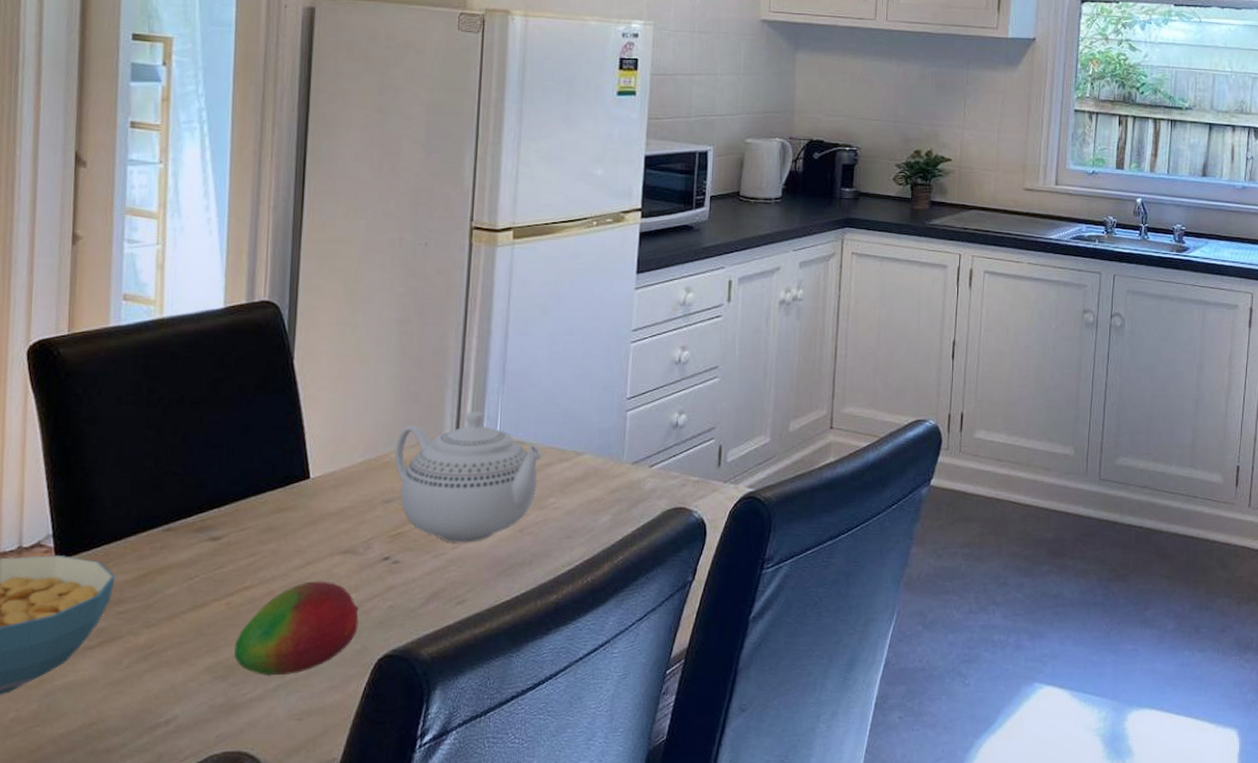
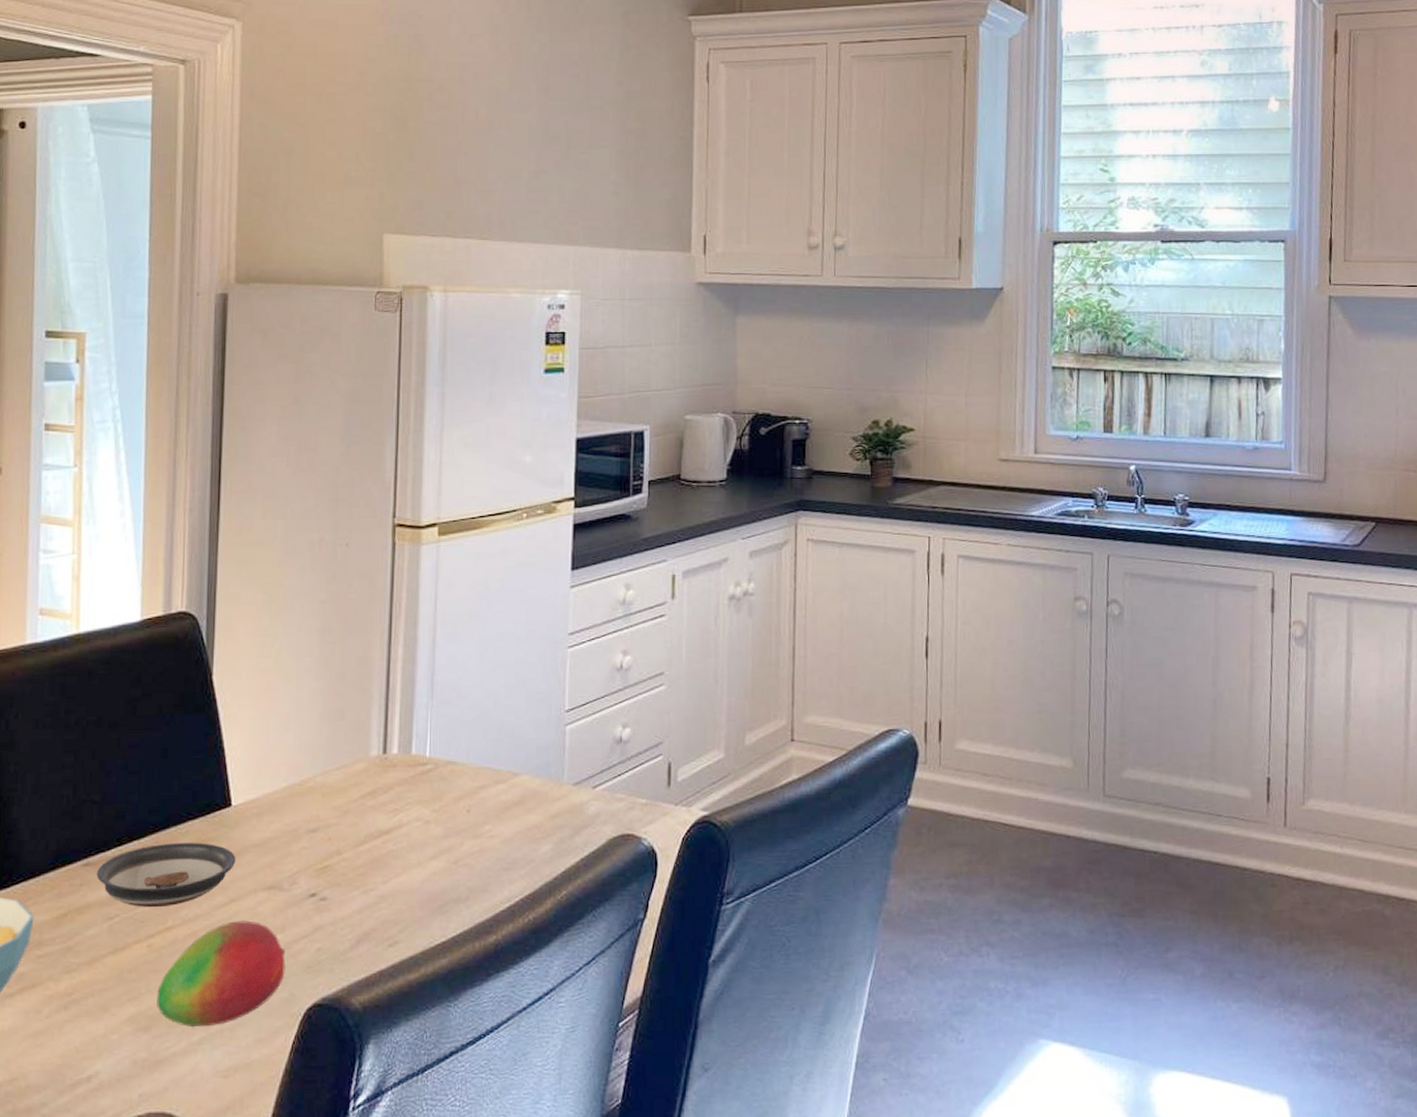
saucer: none [177,511,314,569] -> present [96,842,236,908]
teapot: present [394,410,542,543] -> none [319,728,476,877]

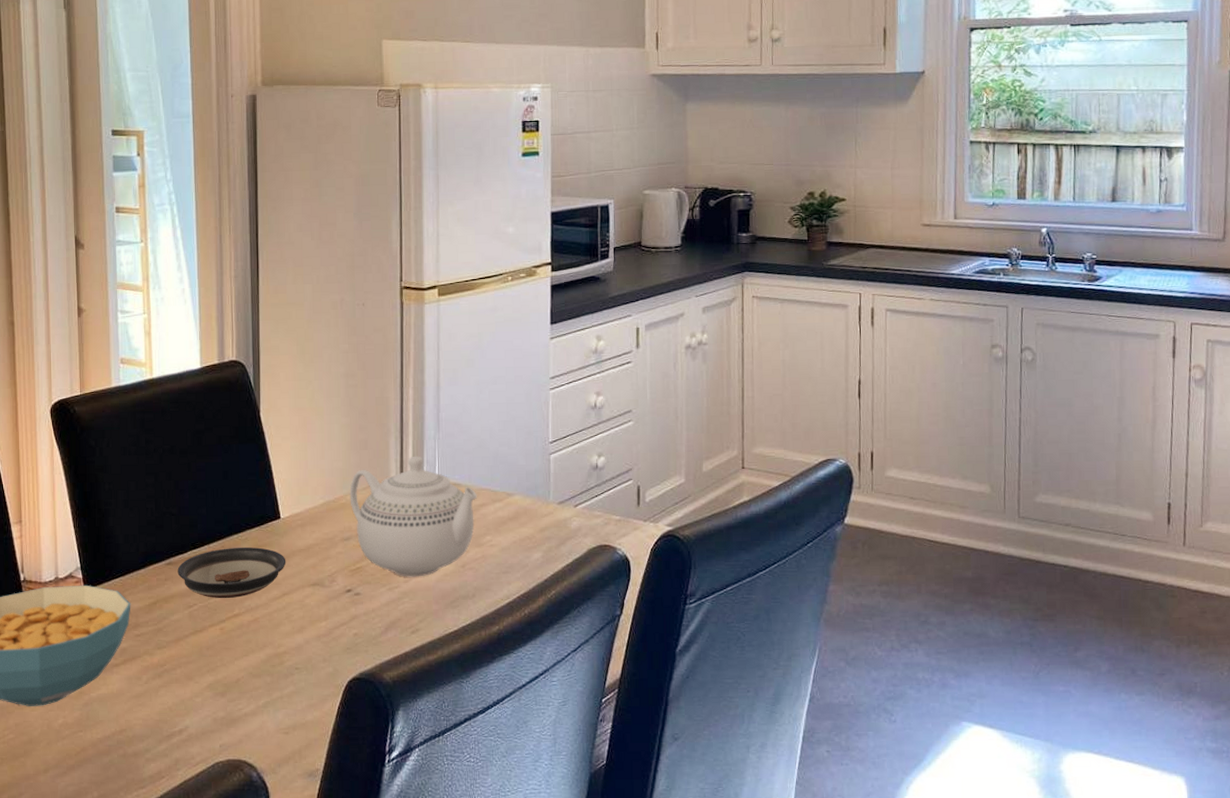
fruit: present [157,920,286,1027] -> none [229,610,330,693]
teapot: none [319,728,476,877] -> present [349,456,477,577]

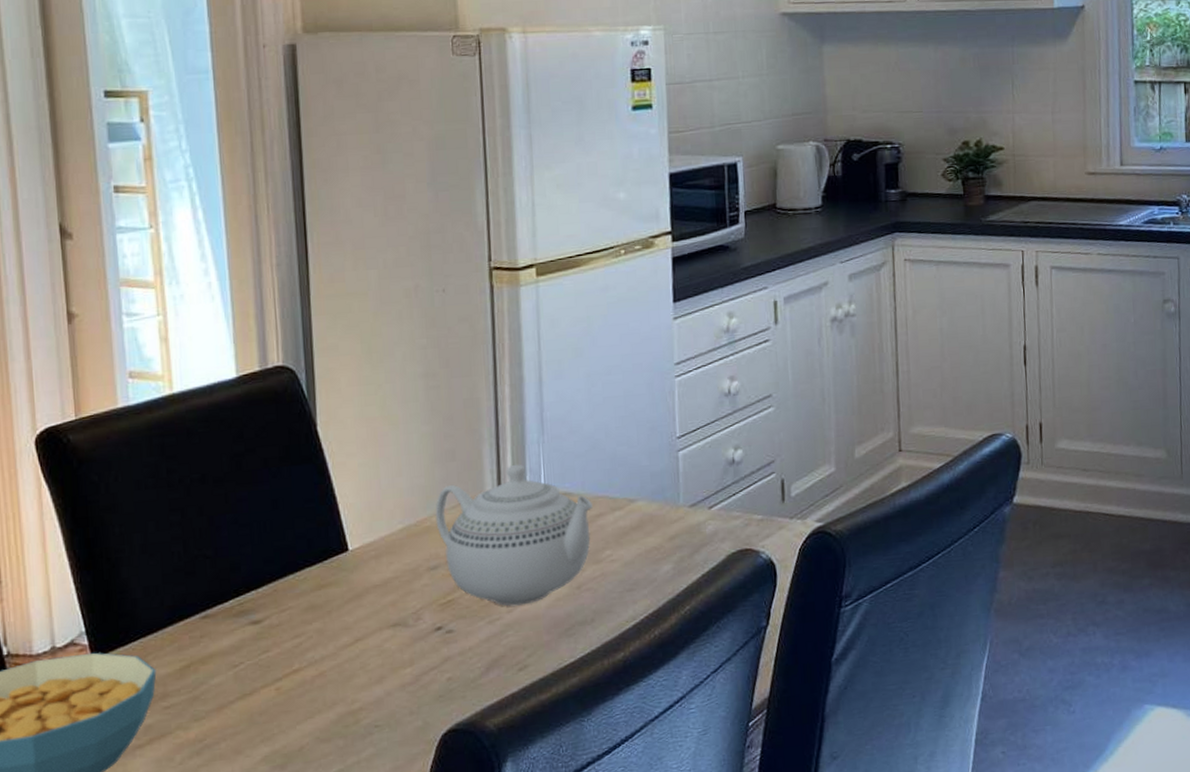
saucer: present [177,547,286,599] -> none [216,587,358,653]

